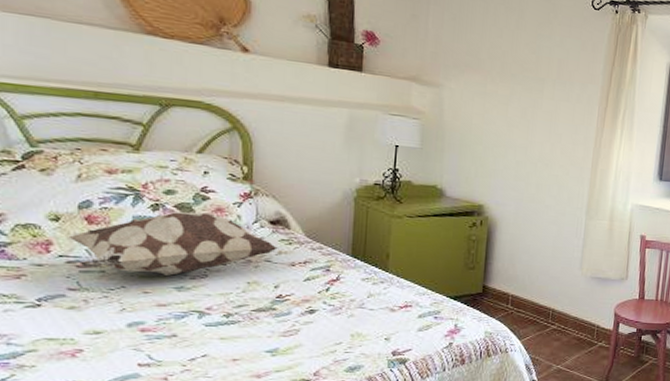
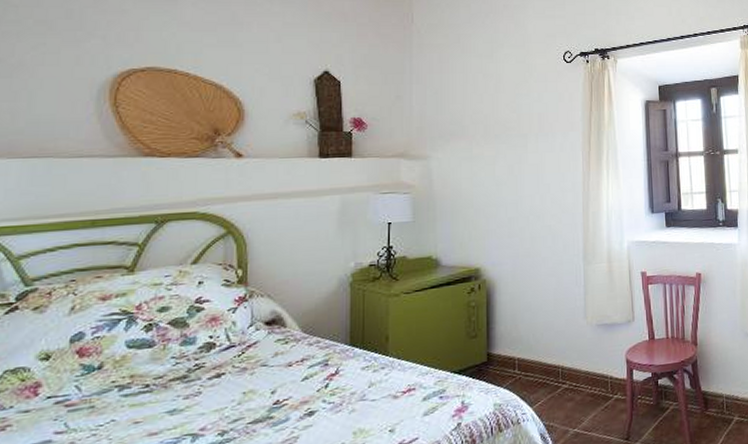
decorative pillow: present [66,211,278,276] -> none [56,324,274,406]

